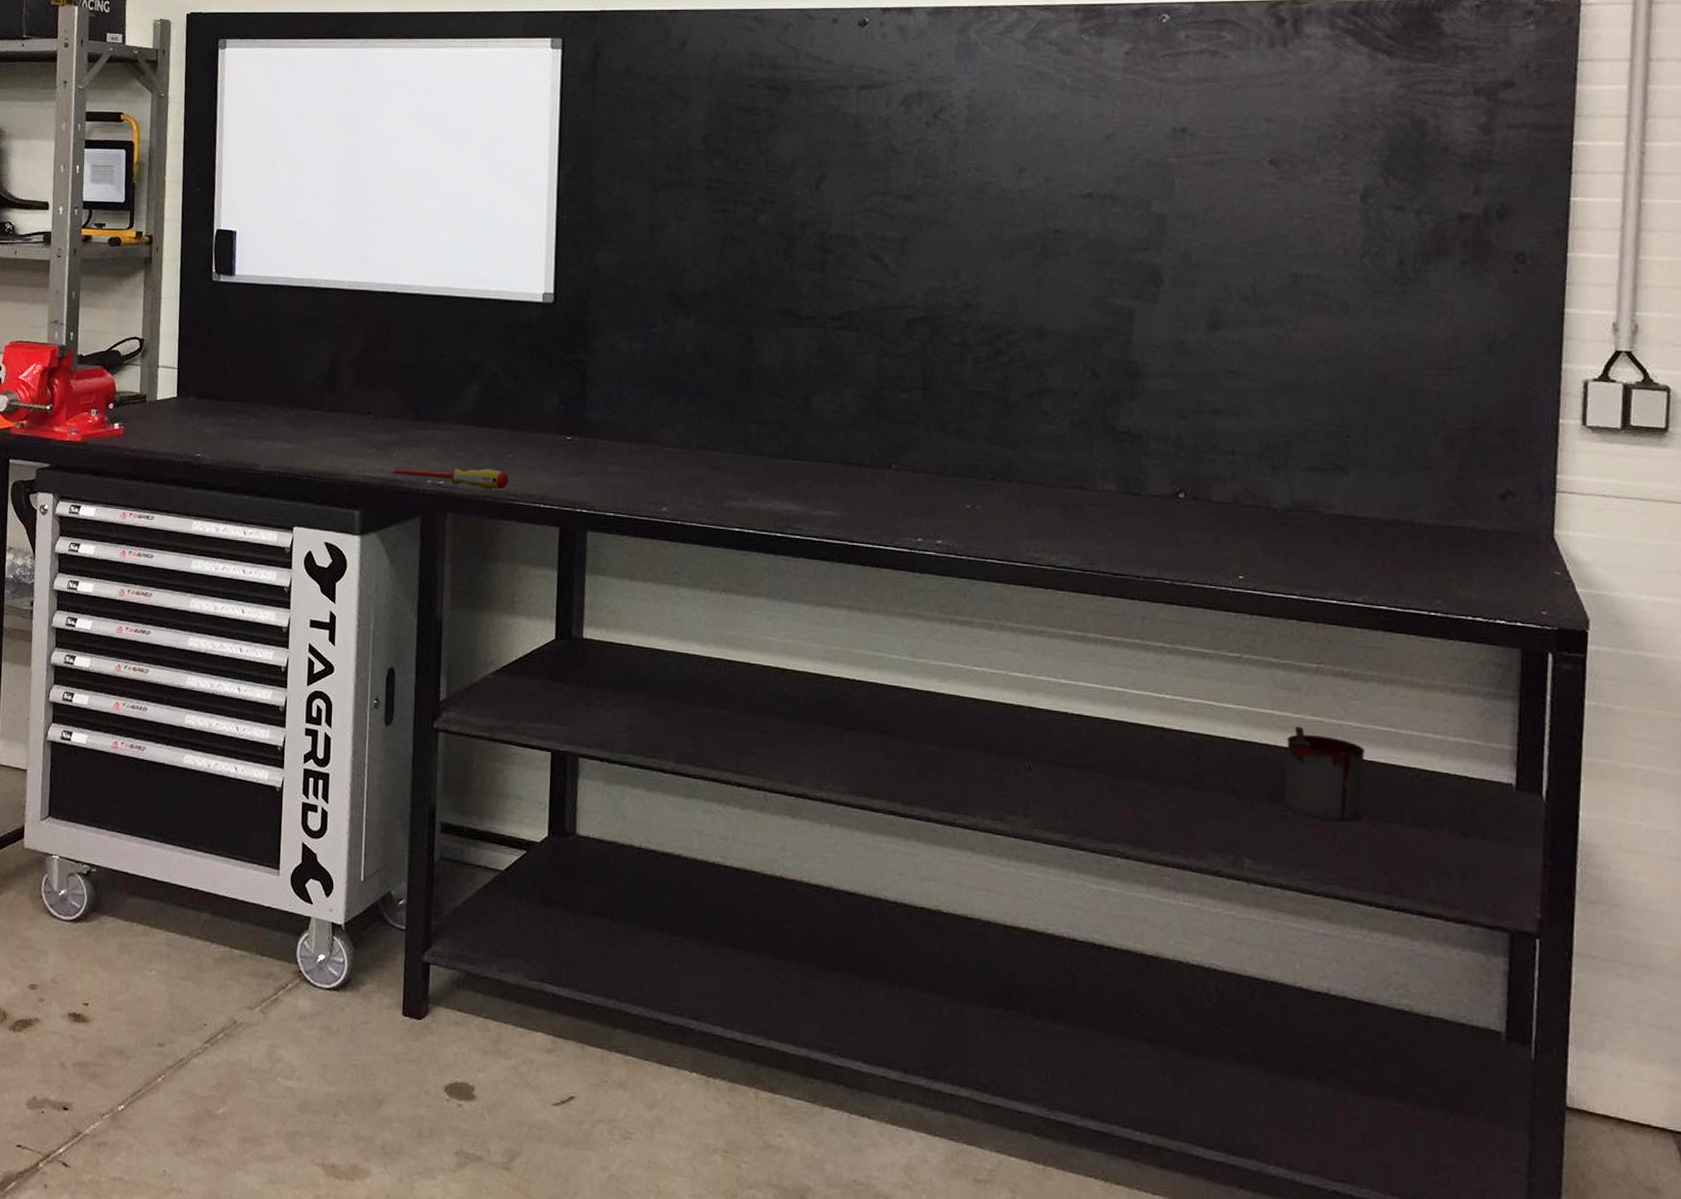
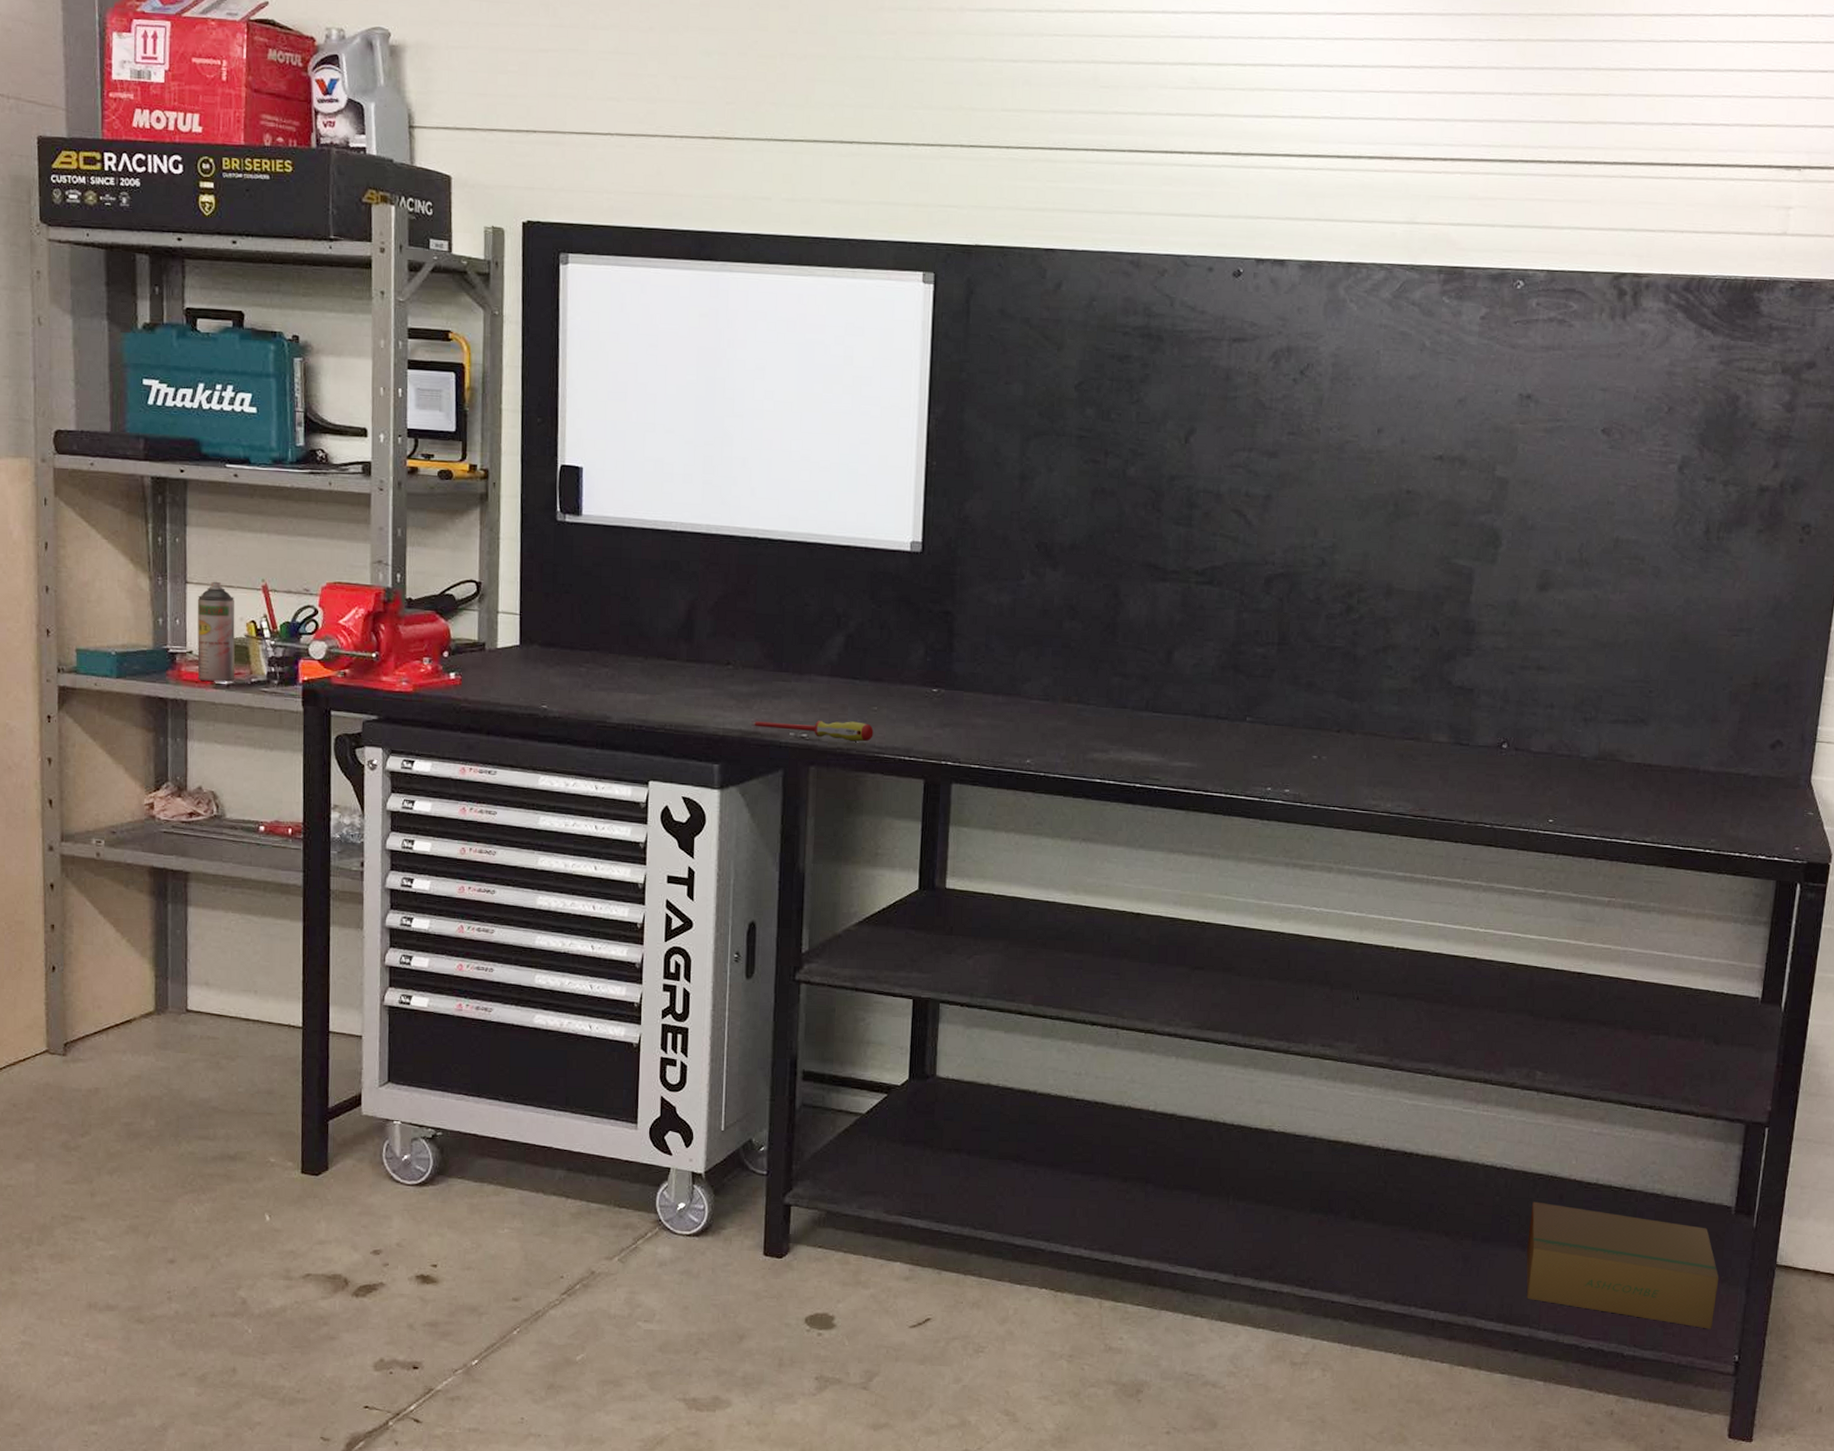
box: none [1248,1010,1493,1181] -> present [1526,1201,1719,1329]
paint can: present [1284,726,1365,822] -> none [1573,953,1643,1036]

